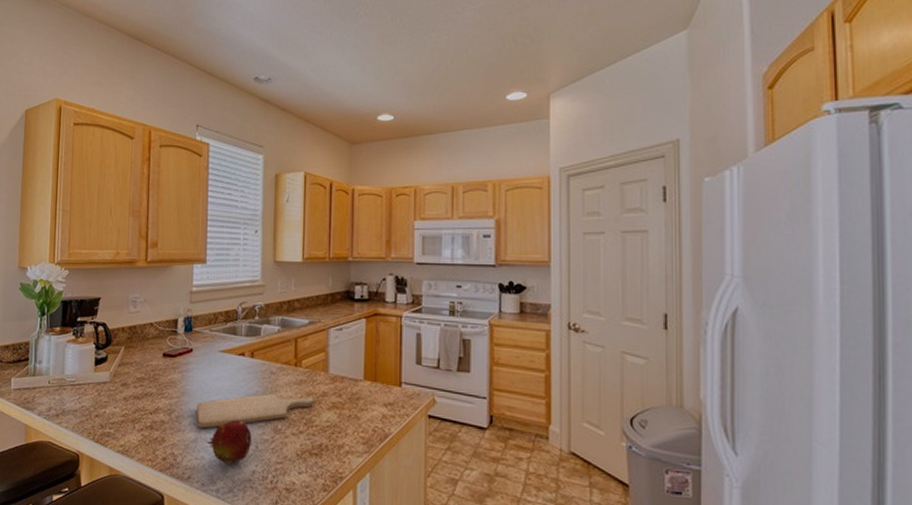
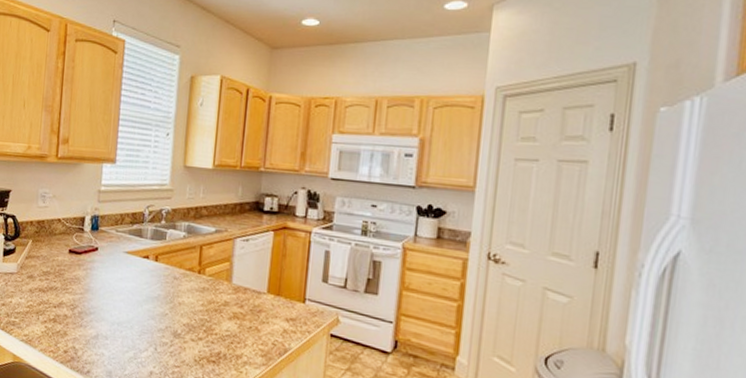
chopping board: present [196,393,314,429] -> none [98,298,216,327]
fruit: present [207,420,251,464] -> none [107,320,151,363]

